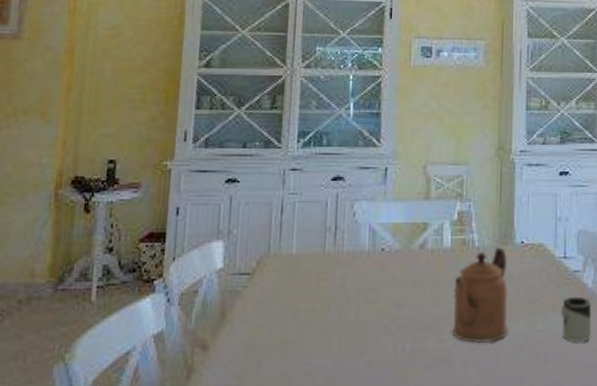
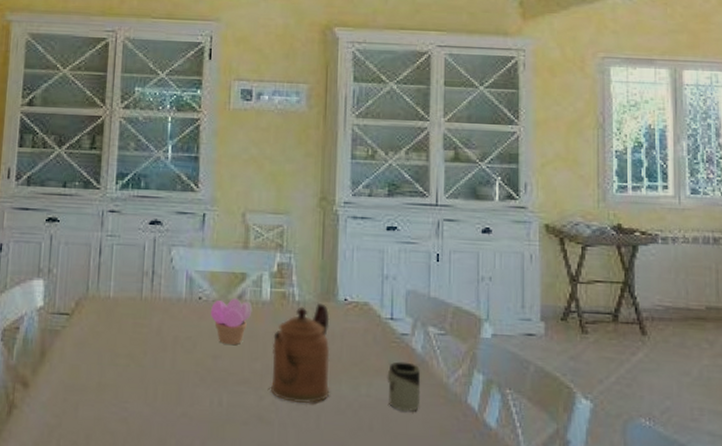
succulent plant: none [392,247,434,293] -> present [210,297,253,345]

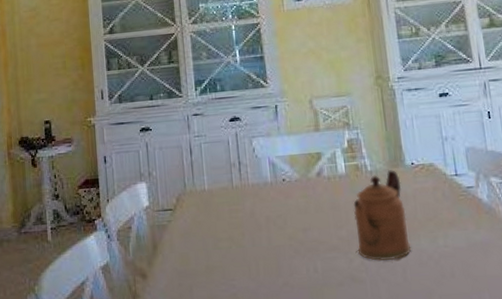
succulent plant: present [210,297,253,345] -> none [294,175,332,218]
cup: present [387,361,421,412] -> none [459,211,494,257]

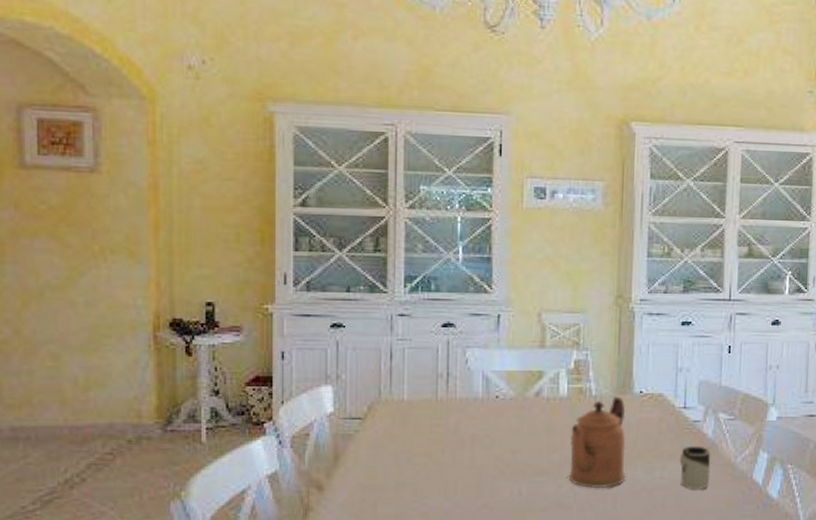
cup: none [459,211,494,257] -> present [679,446,711,490]

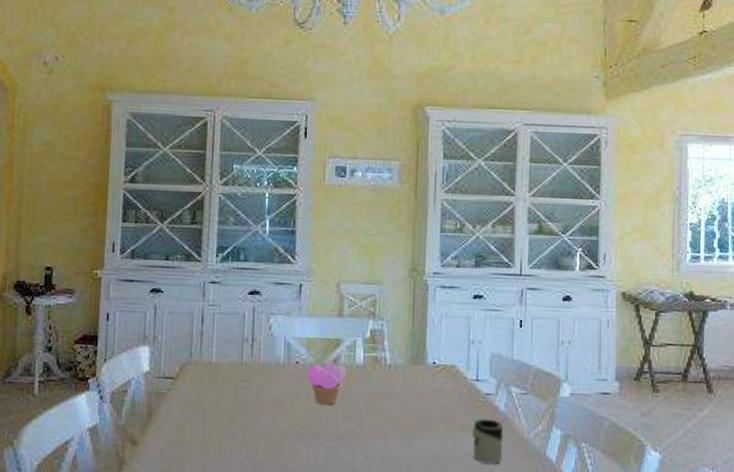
succulent plant: none [507,395,550,440] -> present [307,362,347,406]
coffeepot: present [568,396,626,489] -> none [363,366,419,458]

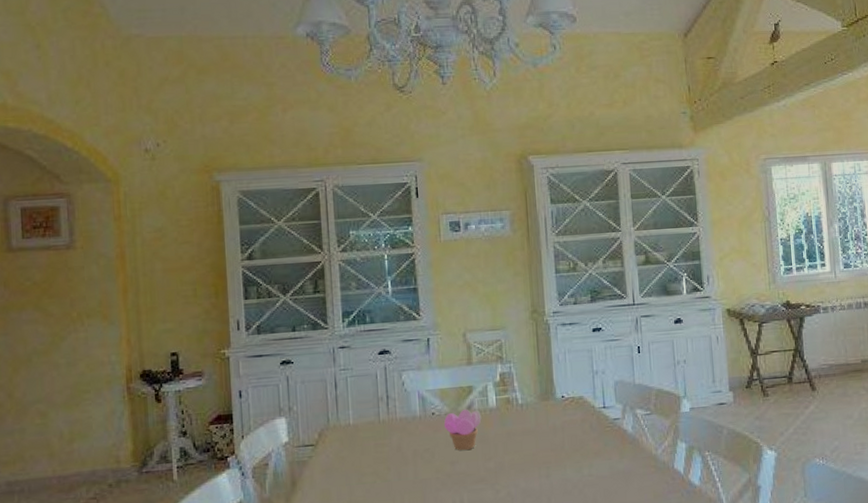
cup: present [472,419,504,465] -> none [604,441,635,484]

